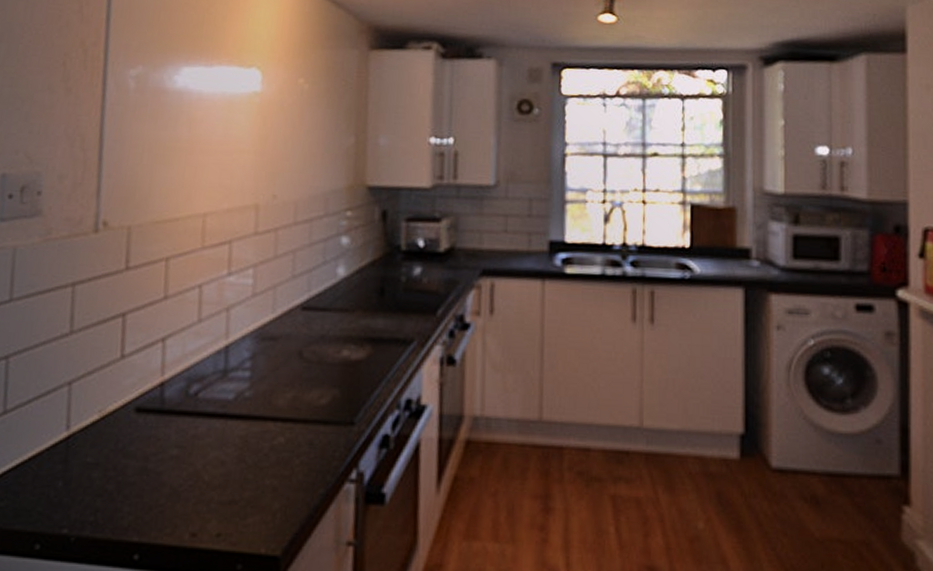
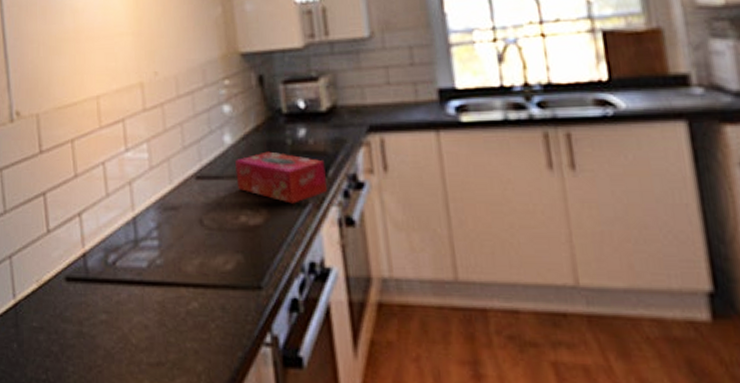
tissue box: none [344,287,435,341] -> present [235,151,327,204]

